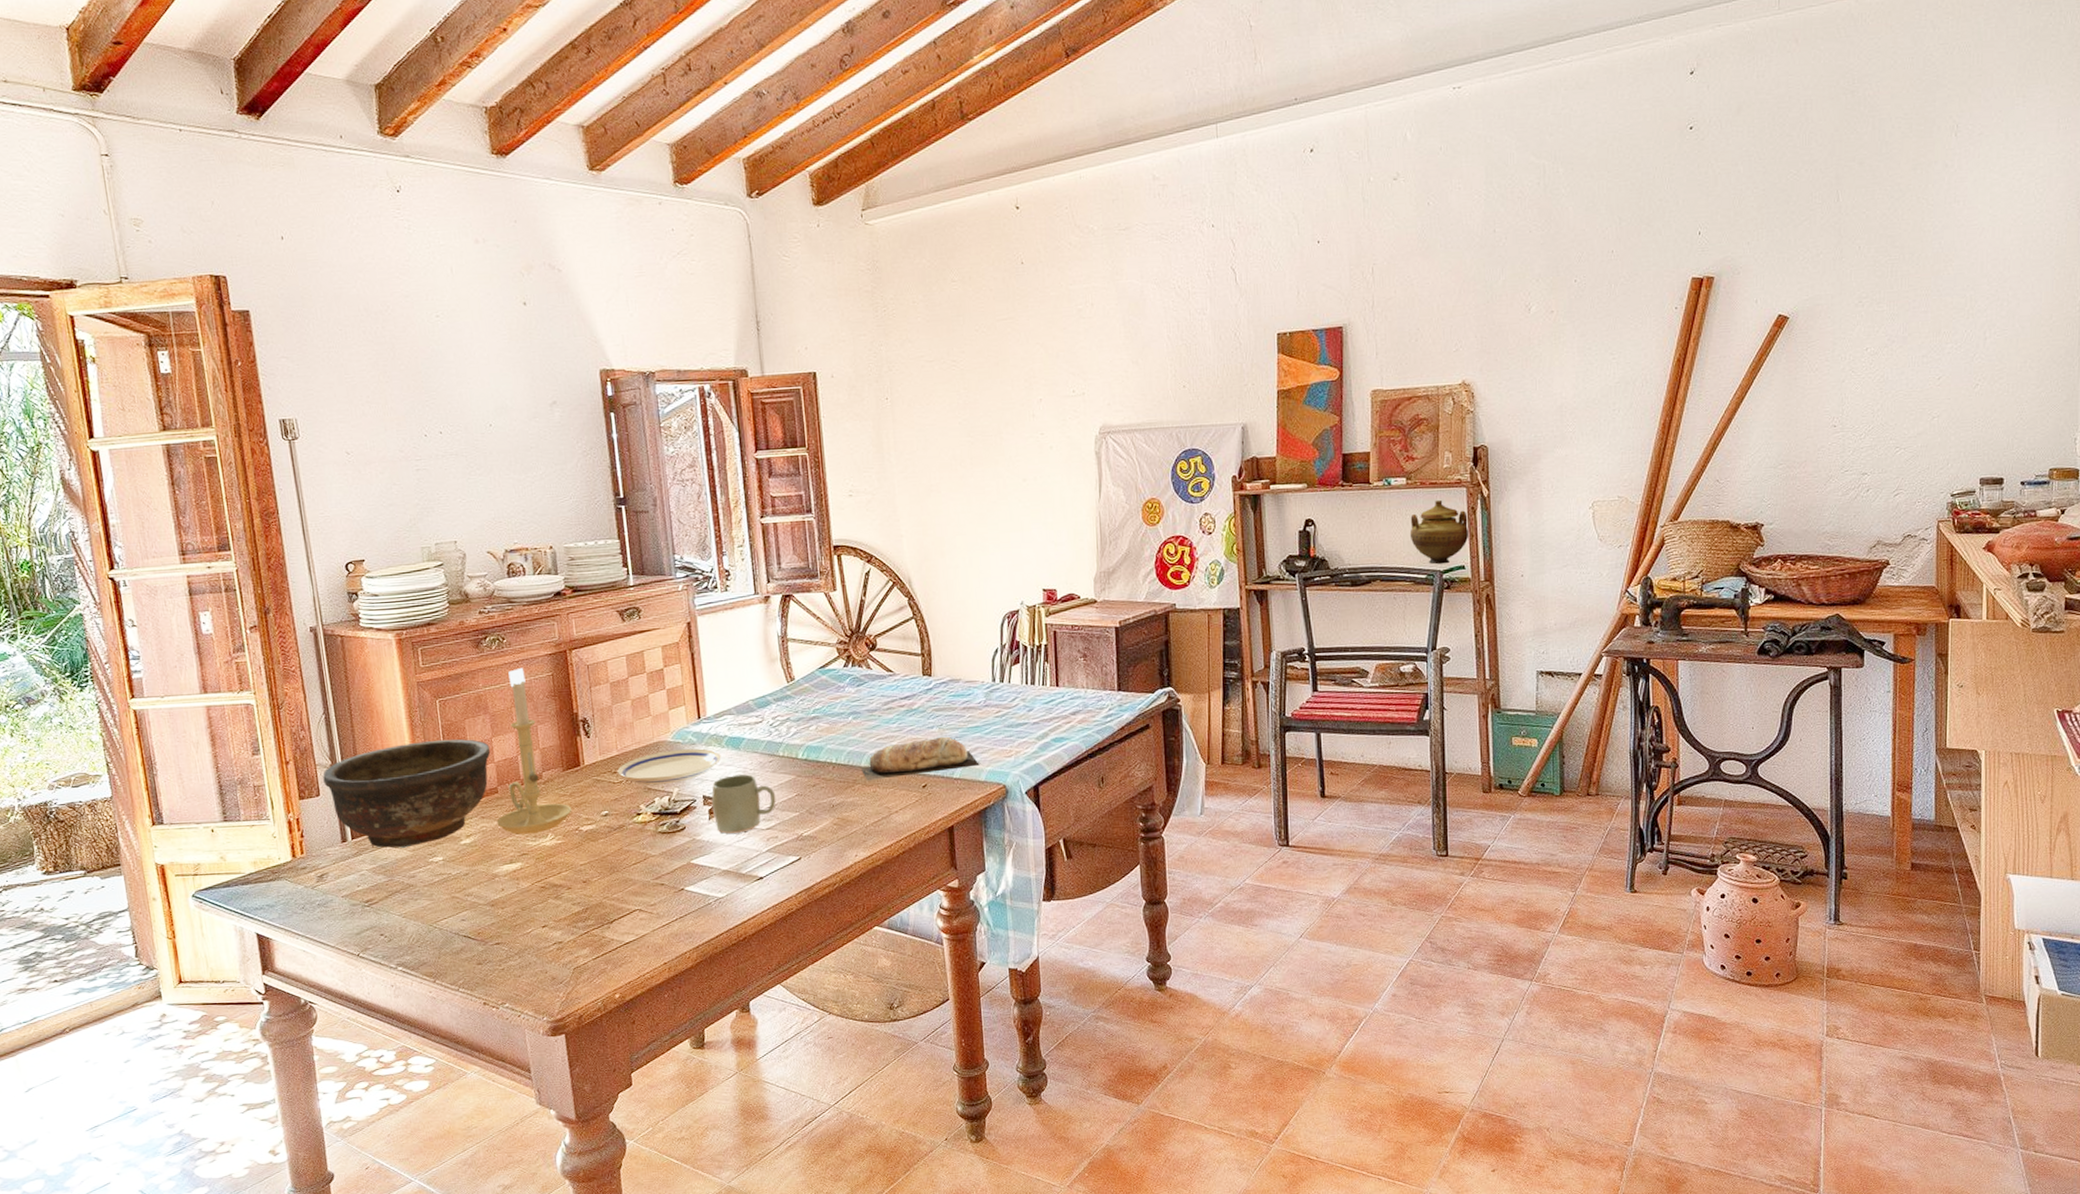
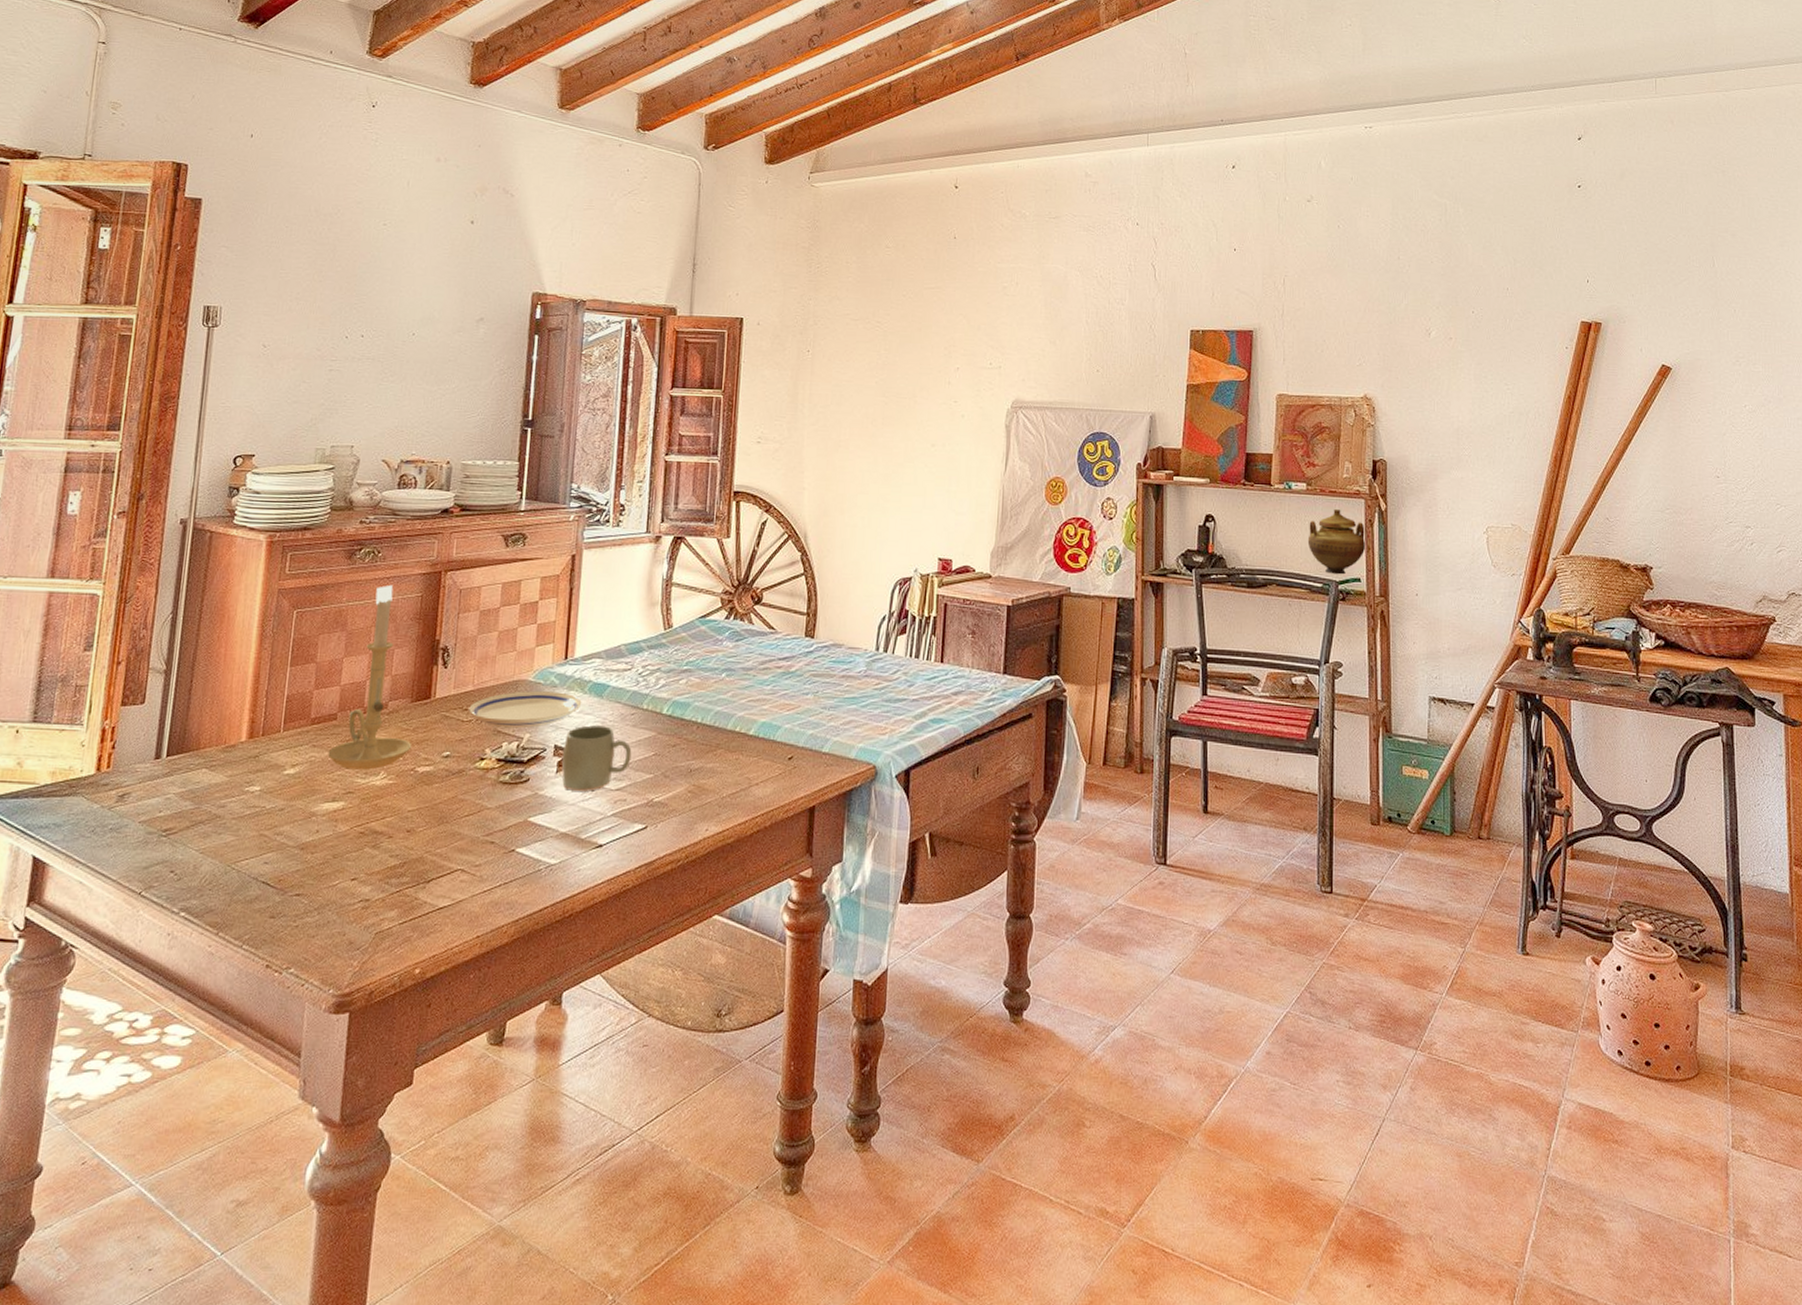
ceramic bowl: present [322,739,491,848] -> none [152,654,340,771]
bread loaf: present [860,736,980,781] -> none [725,705,852,747]

